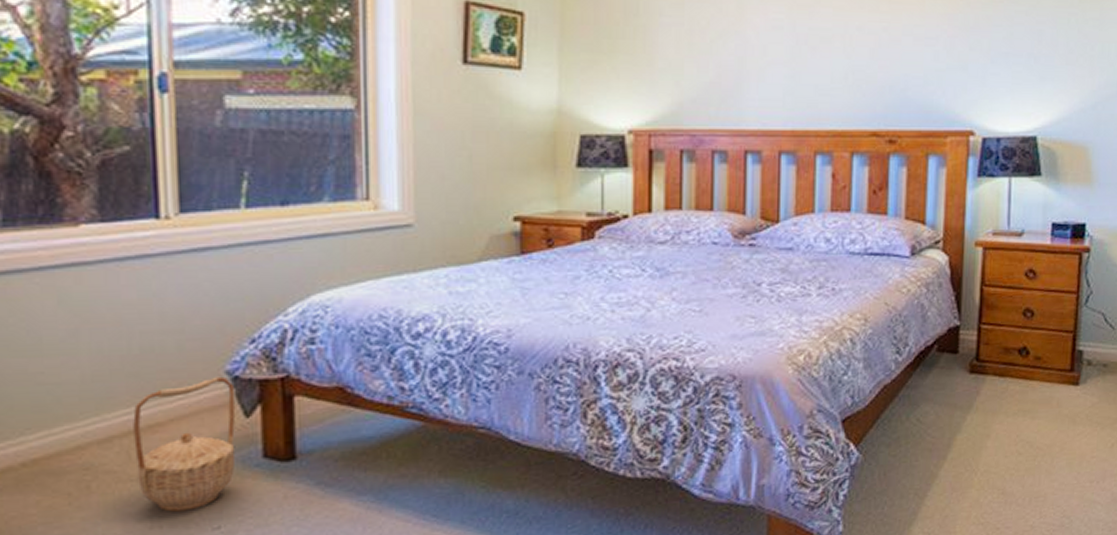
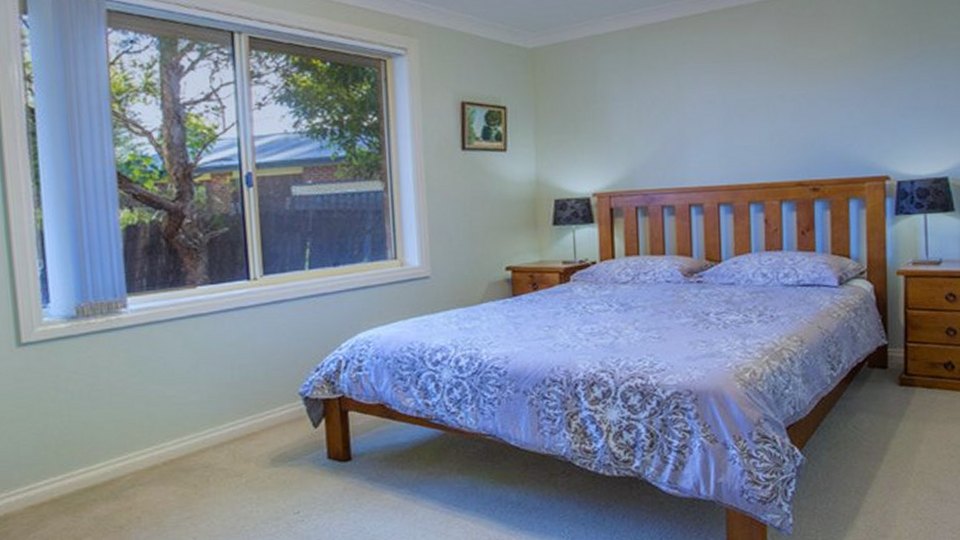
basket: present [133,376,236,512] -> none [236,397,308,500]

